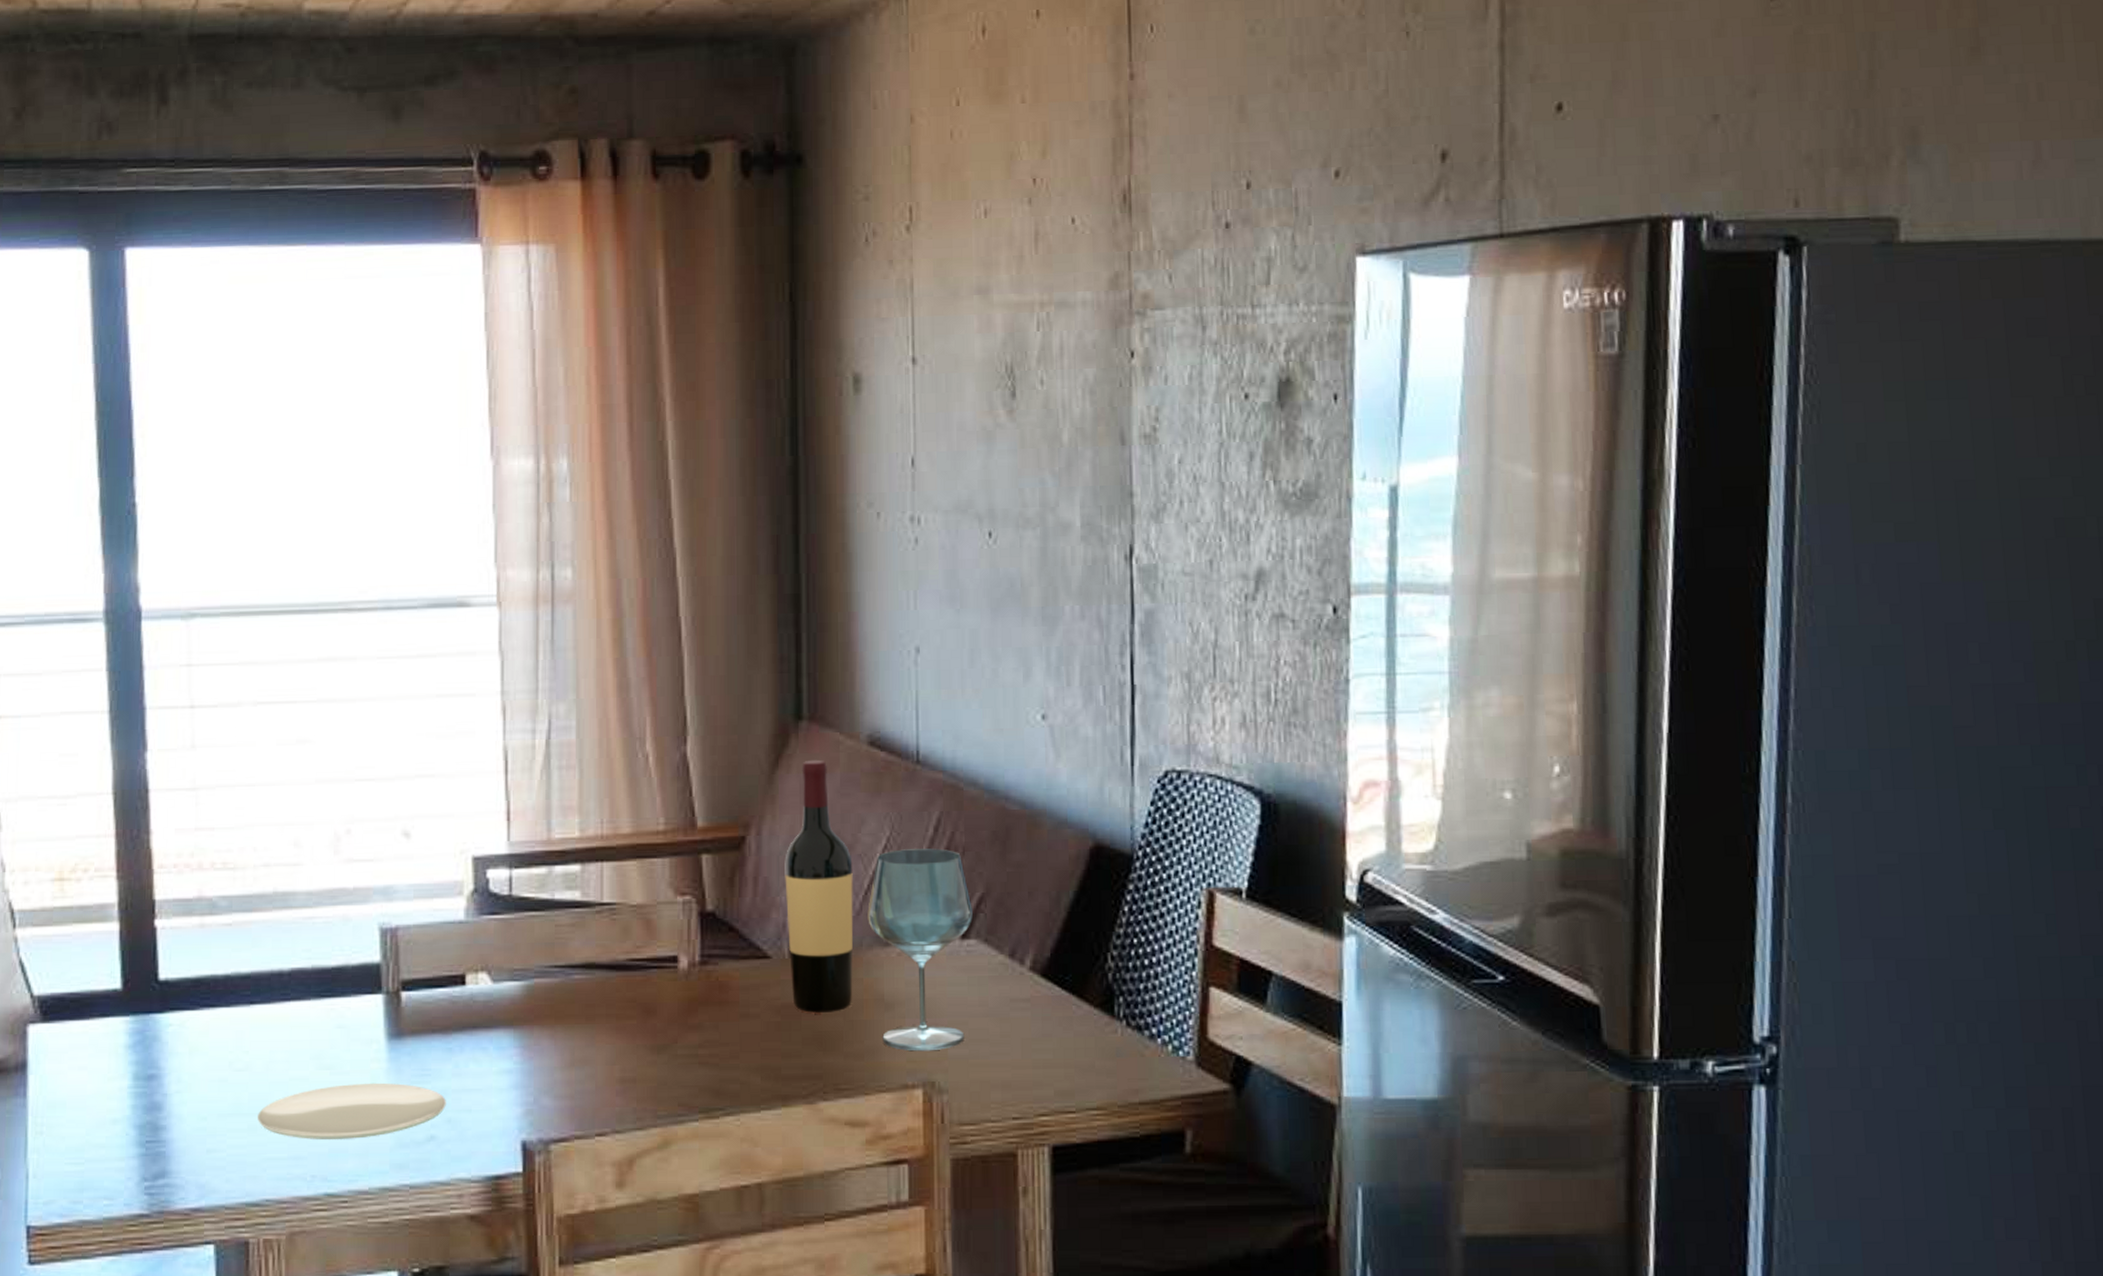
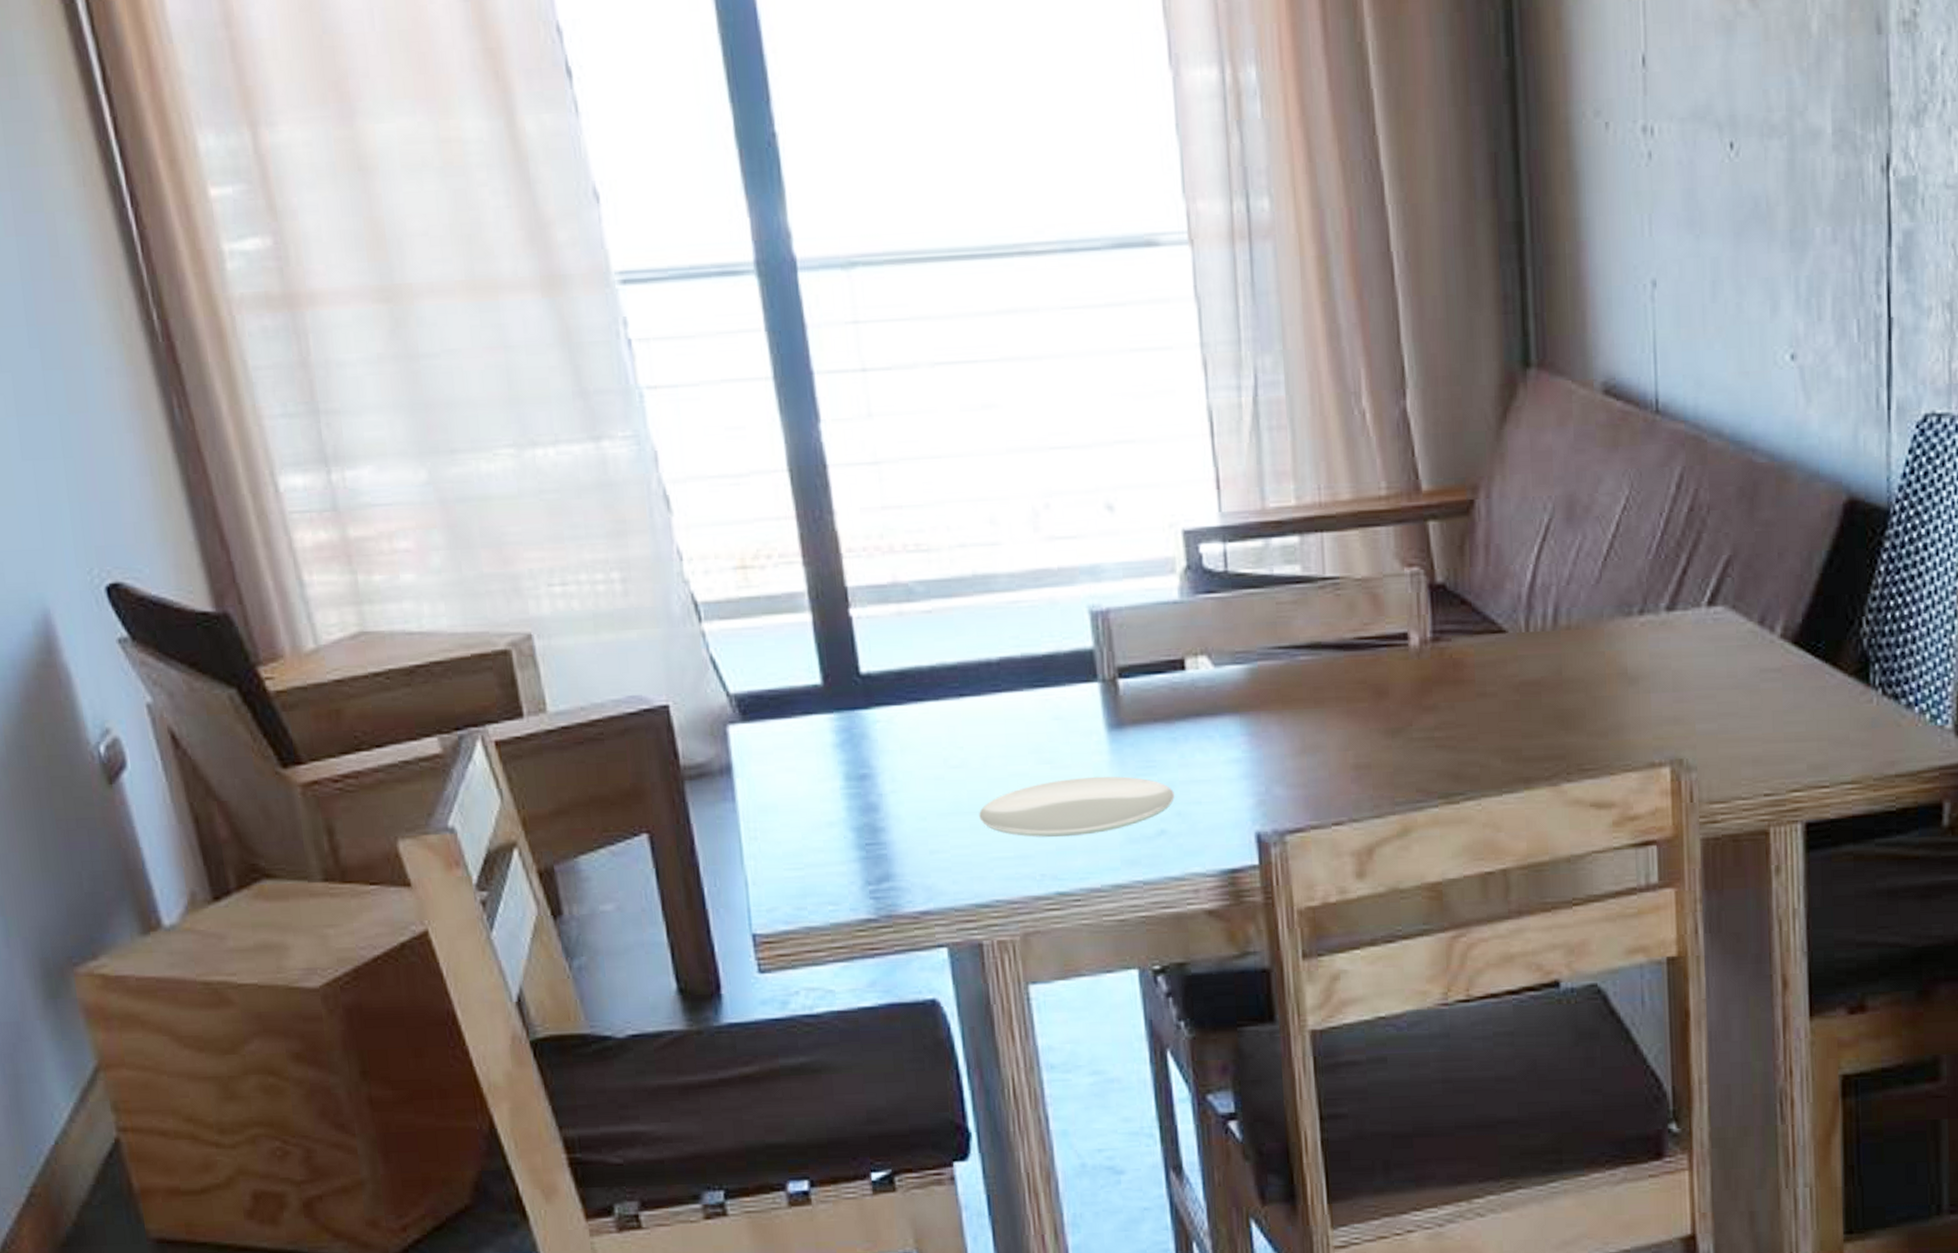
wine bottle: present [785,759,853,1013] -> none [1517,412,1595,690]
wine glass: present [867,848,974,1052] -> none [1607,508,1720,728]

